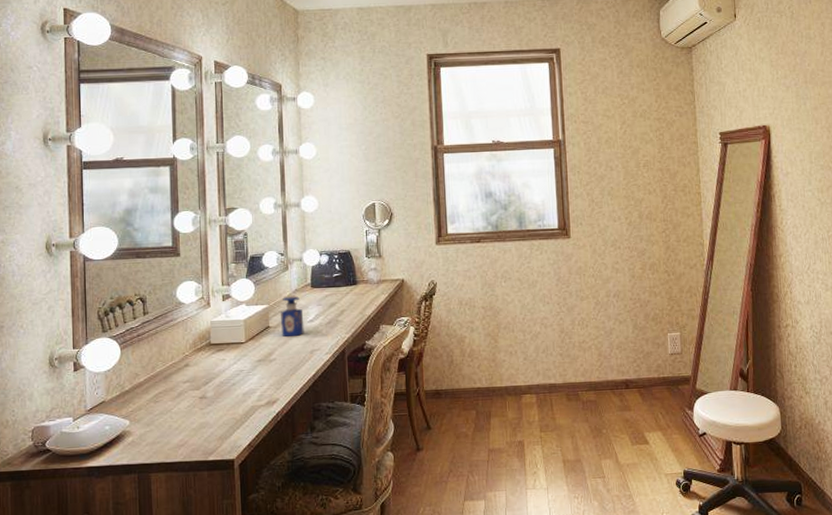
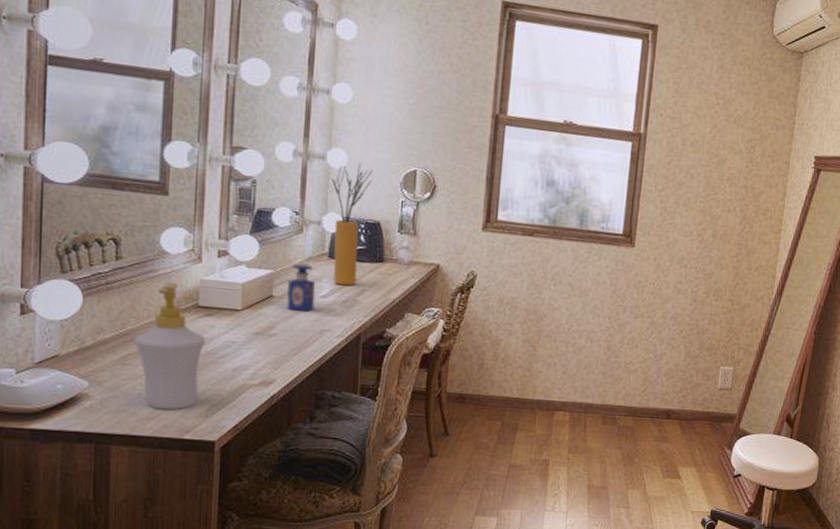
soap bottle: none [163,327,219,437] -> present [134,282,206,410]
vase: none [307,205,340,310] -> present [332,163,374,286]

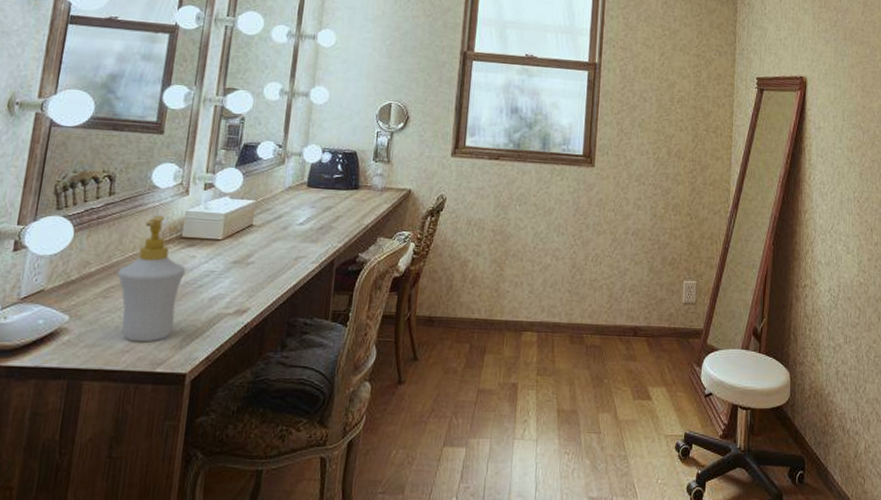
perfume bottle: present [287,263,316,312] -> none [265,192,293,239]
vase: present [332,163,374,286] -> none [311,98,352,213]

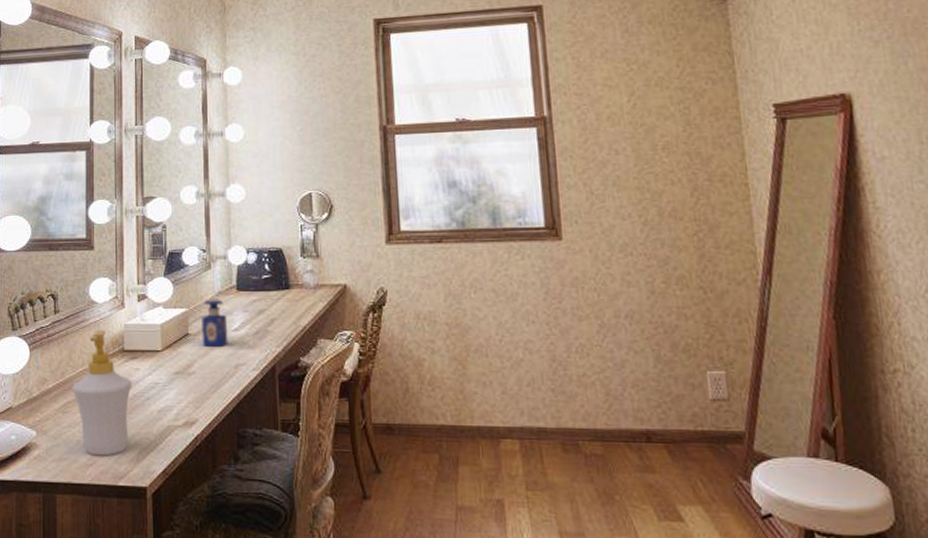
perfume bottle: none [265,192,293,239] -> present [200,299,228,346]

